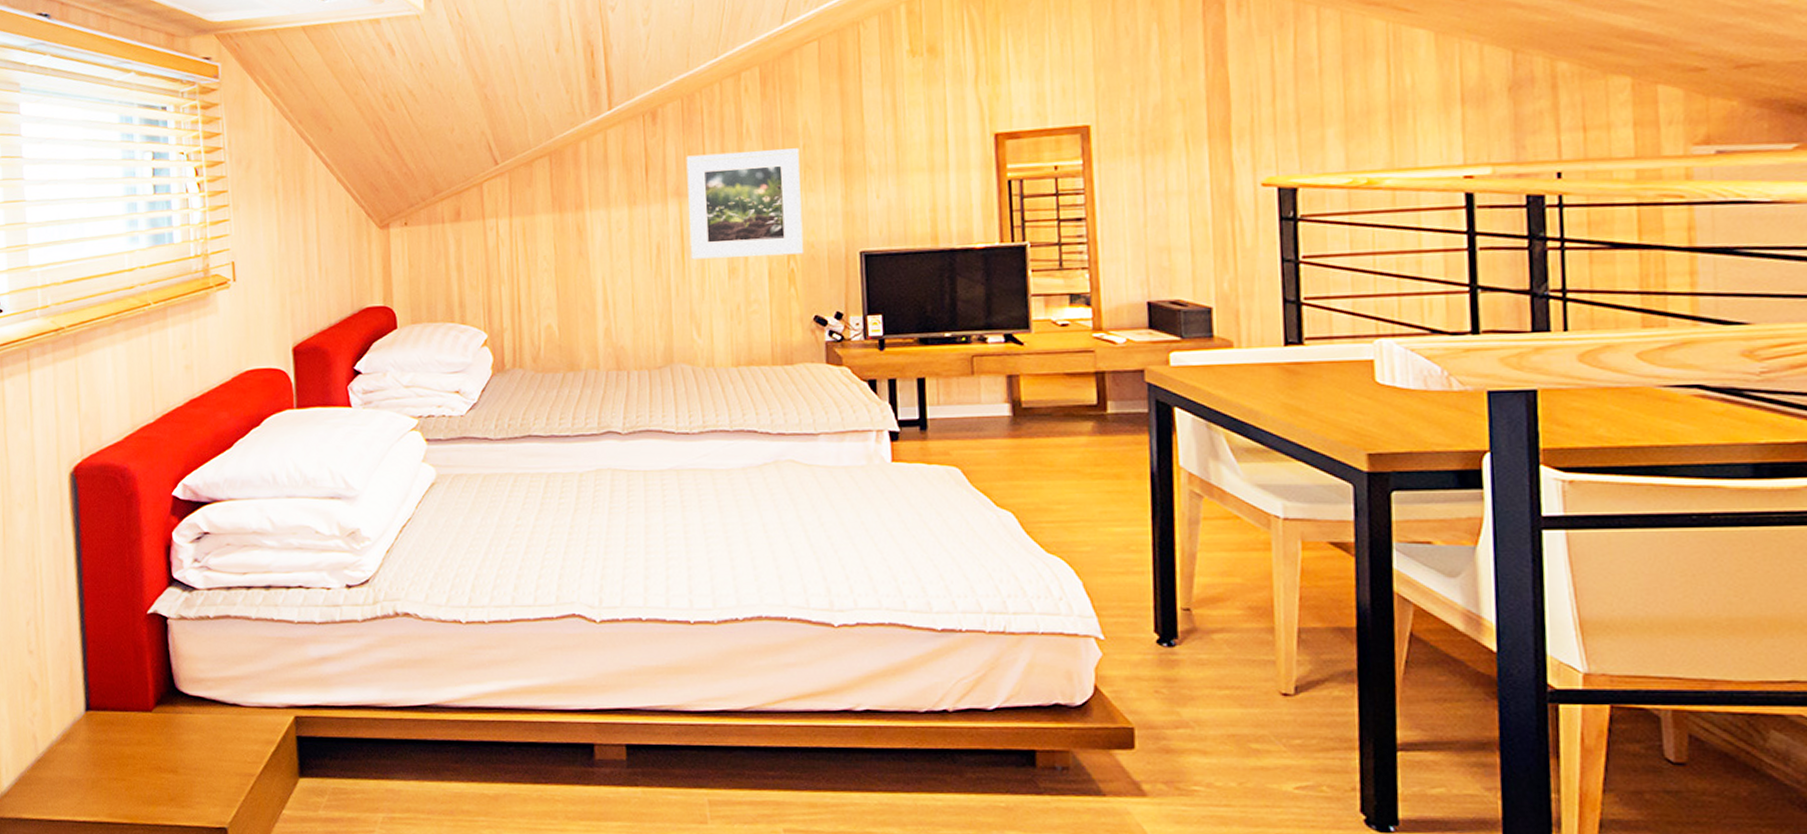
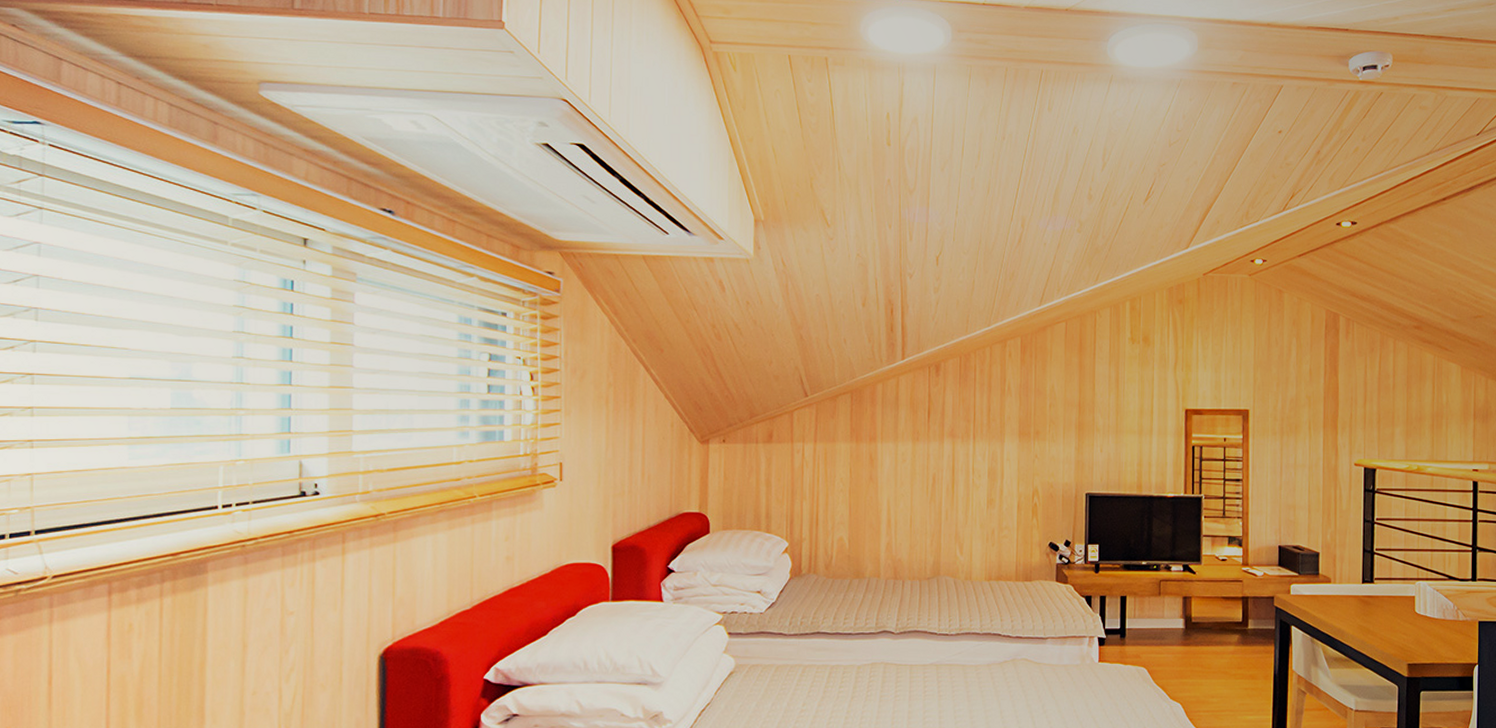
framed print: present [686,148,804,260] -> none [959,404,1047,492]

